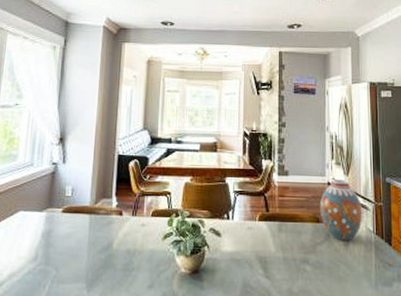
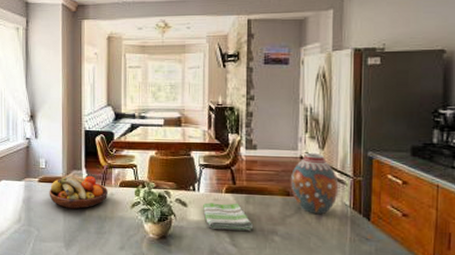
fruit bowl: none [73,204,140,243] -> present [49,175,109,210]
dish towel: none [237,231,286,261] -> present [203,202,254,231]

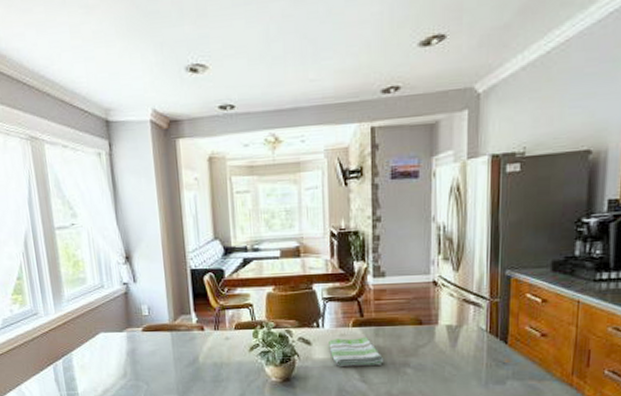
fruit bowl: present [49,175,109,210] -> none [155,319,223,359]
vase: present [290,153,339,215] -> none [422,276,475,342]

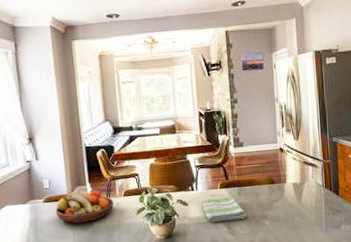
fruit bowl: none [155,319,223,359] -> present [55,189,114,224]

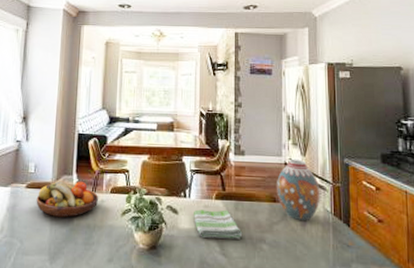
vase: none [273,144,313,197] -> present [276,160,320,221]

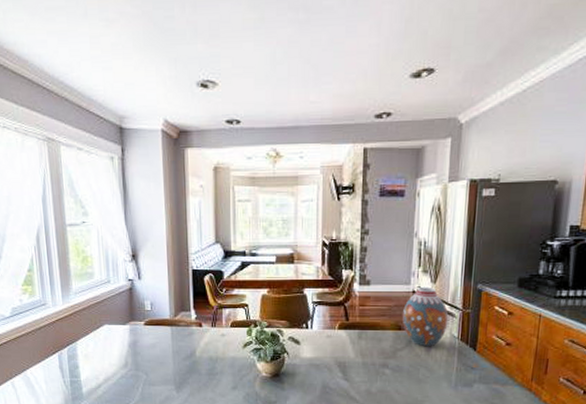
fruit bowl: present [36,181,99,218] -> none [156,316,219,352]
dish towel: present [194,209,243,239] -> none [316,339,366,365]

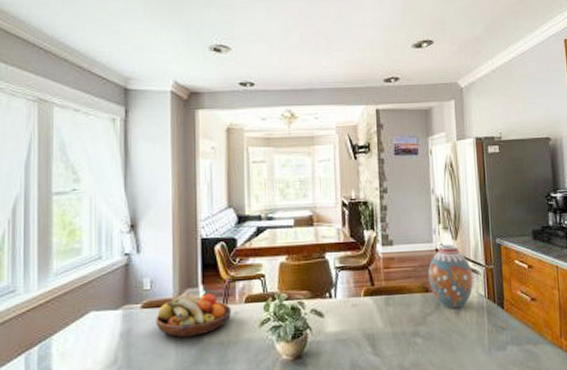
fruit bowl: none [156,316,219,352] -> present [156,293,232,338]

